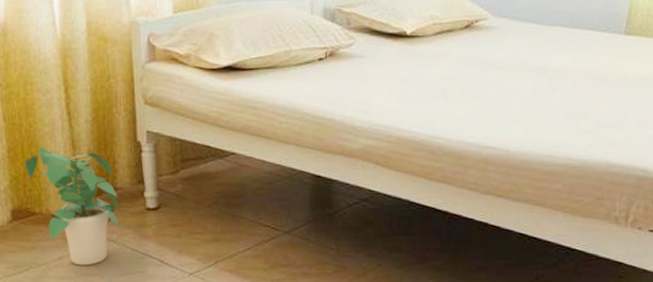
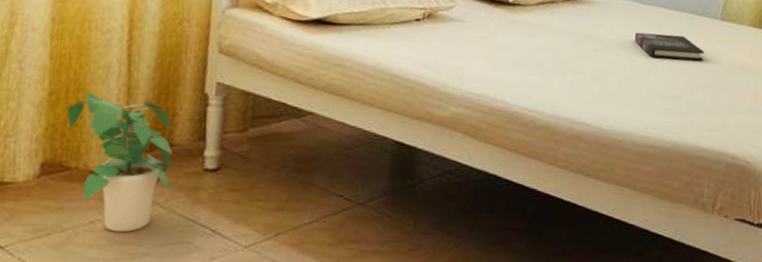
book: none [535,53,609,78] -> present [634,32,704,61]

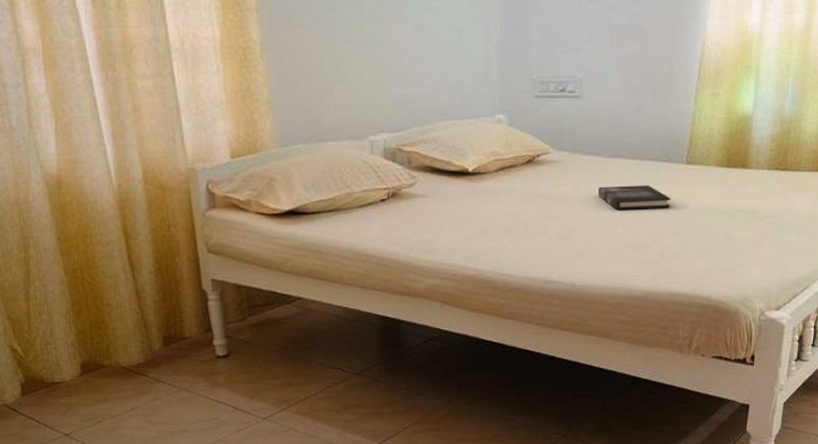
potted plant: present [66,92,173,233] -> none [90,299,192,415]

